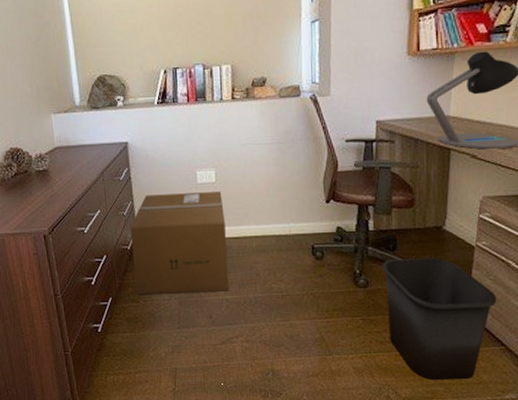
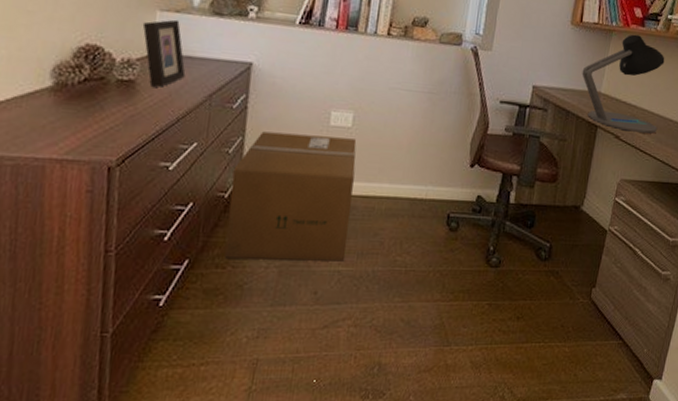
picture frame: none [44,118,81,172] -> present [142,19,186,87]
waste bin: present [383,257,497,380] -> none [514,236,621,377]

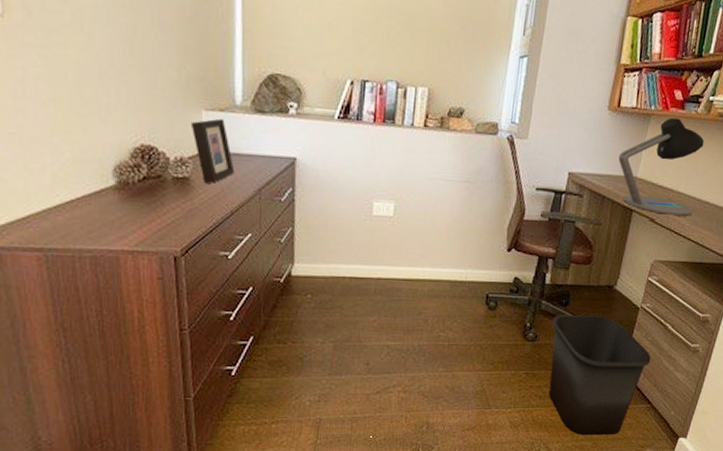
box: present [225,131,357,262] -> none [284,222,399,337]
waste bin: none [514,236,621,377] -> present [549,314,651,435]

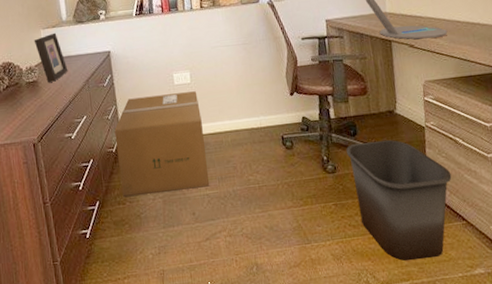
box: none [284,222,399,337] -> present [114,91,209,196]

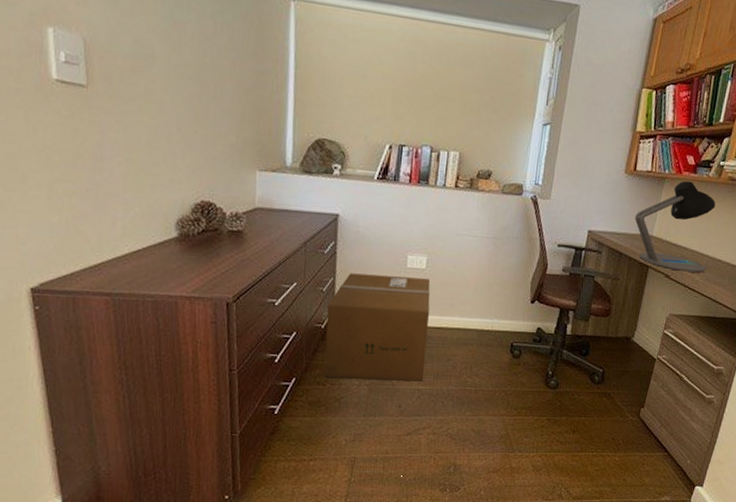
picture frame: present [34,32,68,82] -> none [245,178,284,236]
waste bin: present [346,139,452,261] -> none [570,363,668,481]

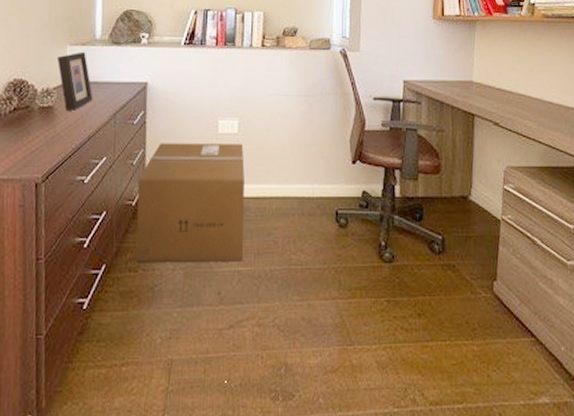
picture frame: none [245,178,284,236] -> present [56,51,93,110]
desk lamp: present [634,181,716,273] -> none [450,22,538,119]

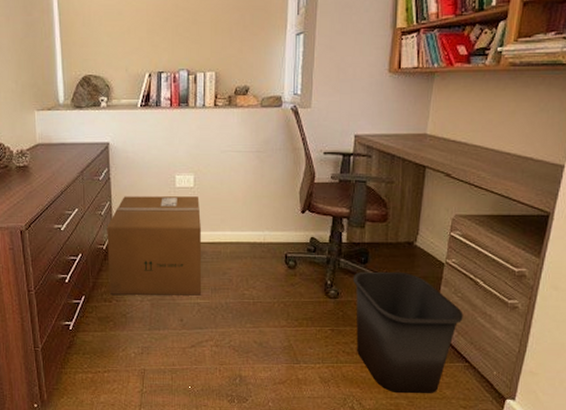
picture frame: present [56,51,93,110] -> none [26,116,62,169]
waste bin: none [409,230,525,378] -> present [354,271,463,393]

